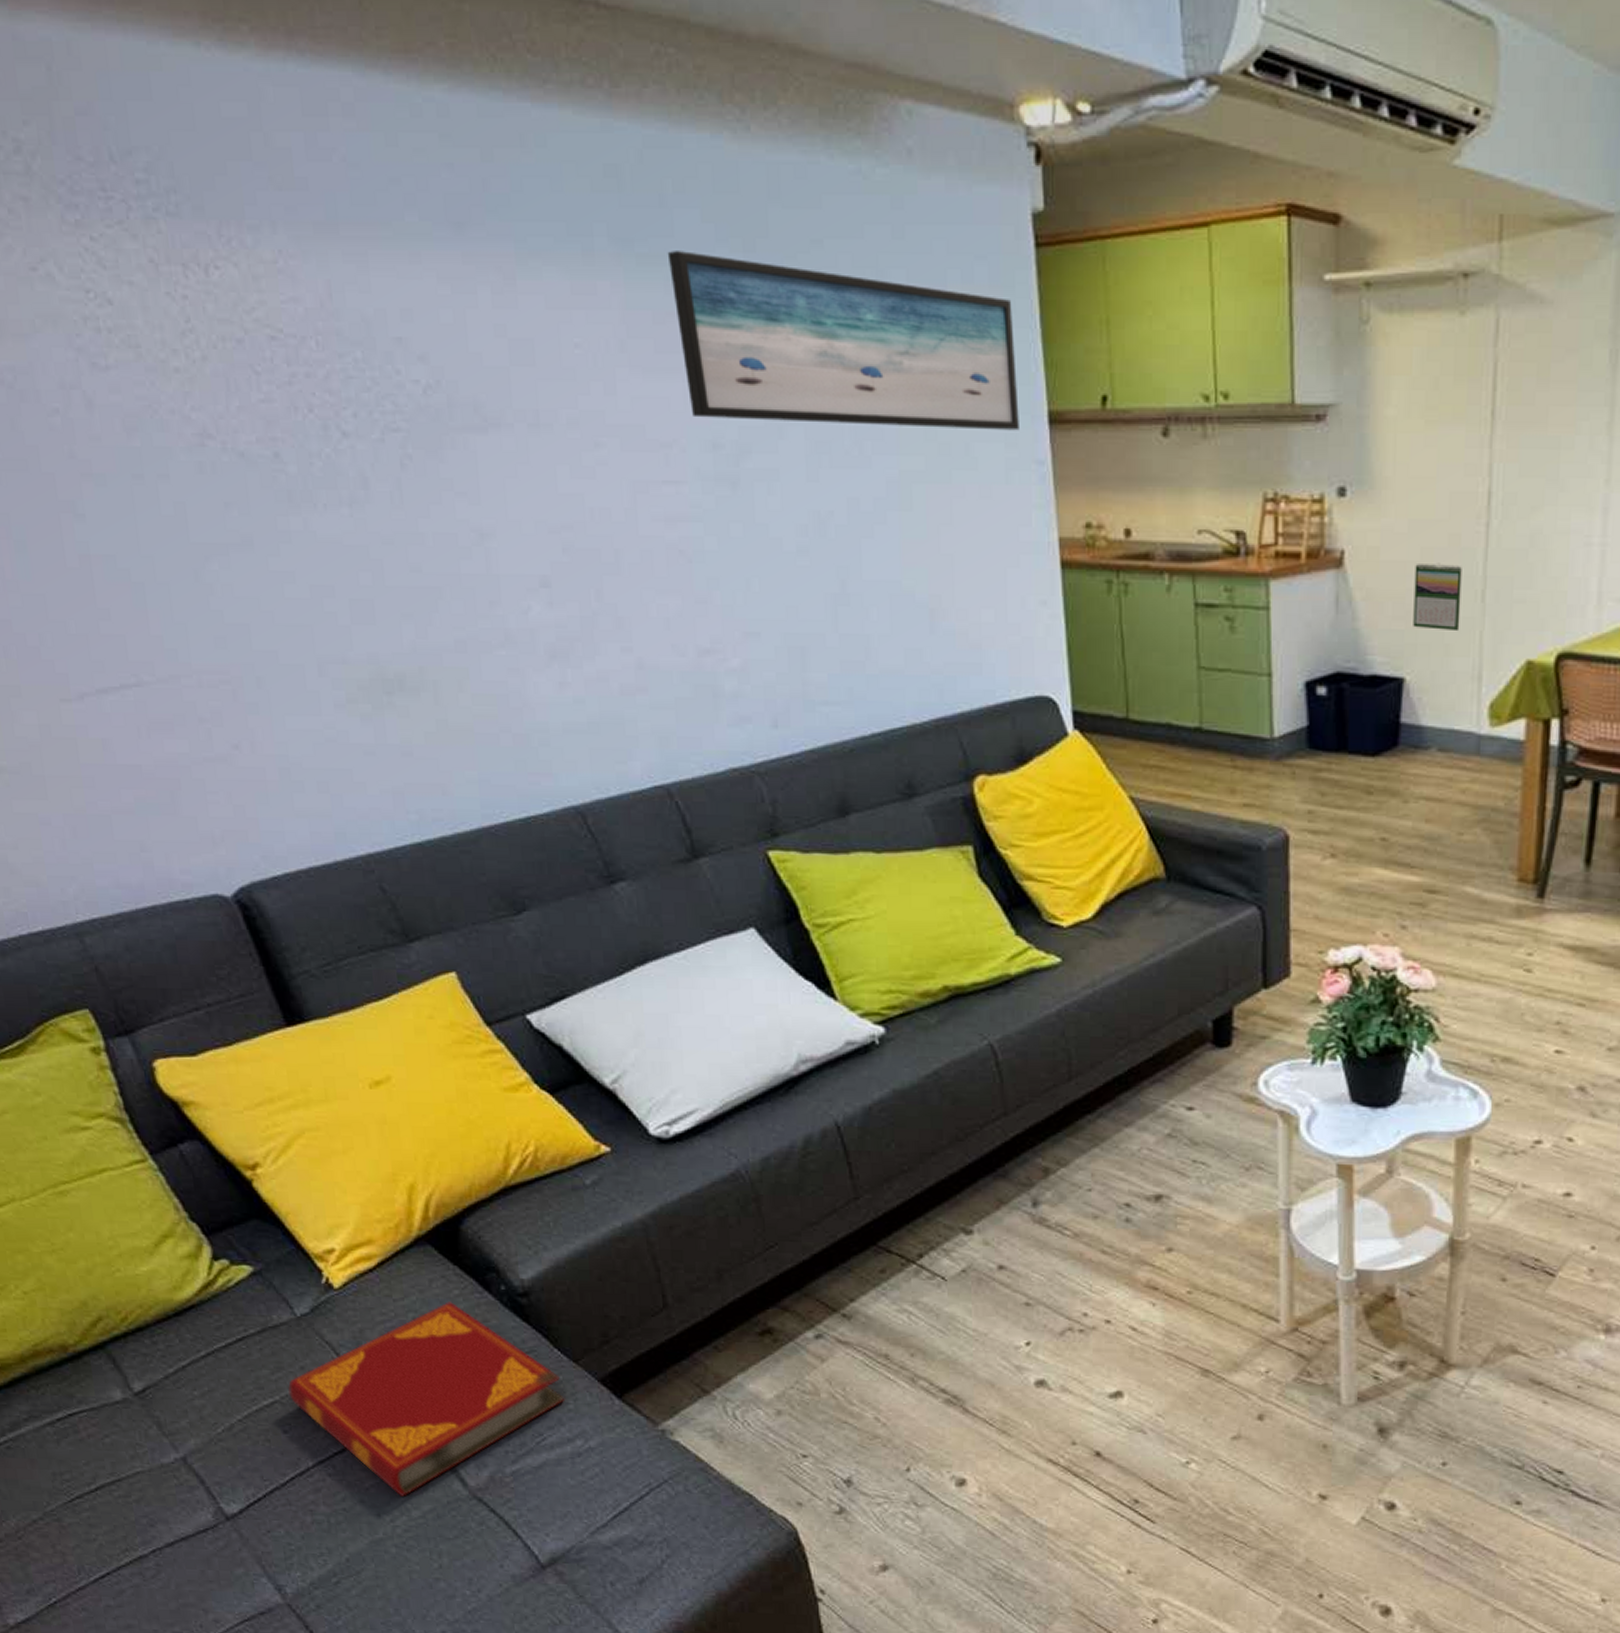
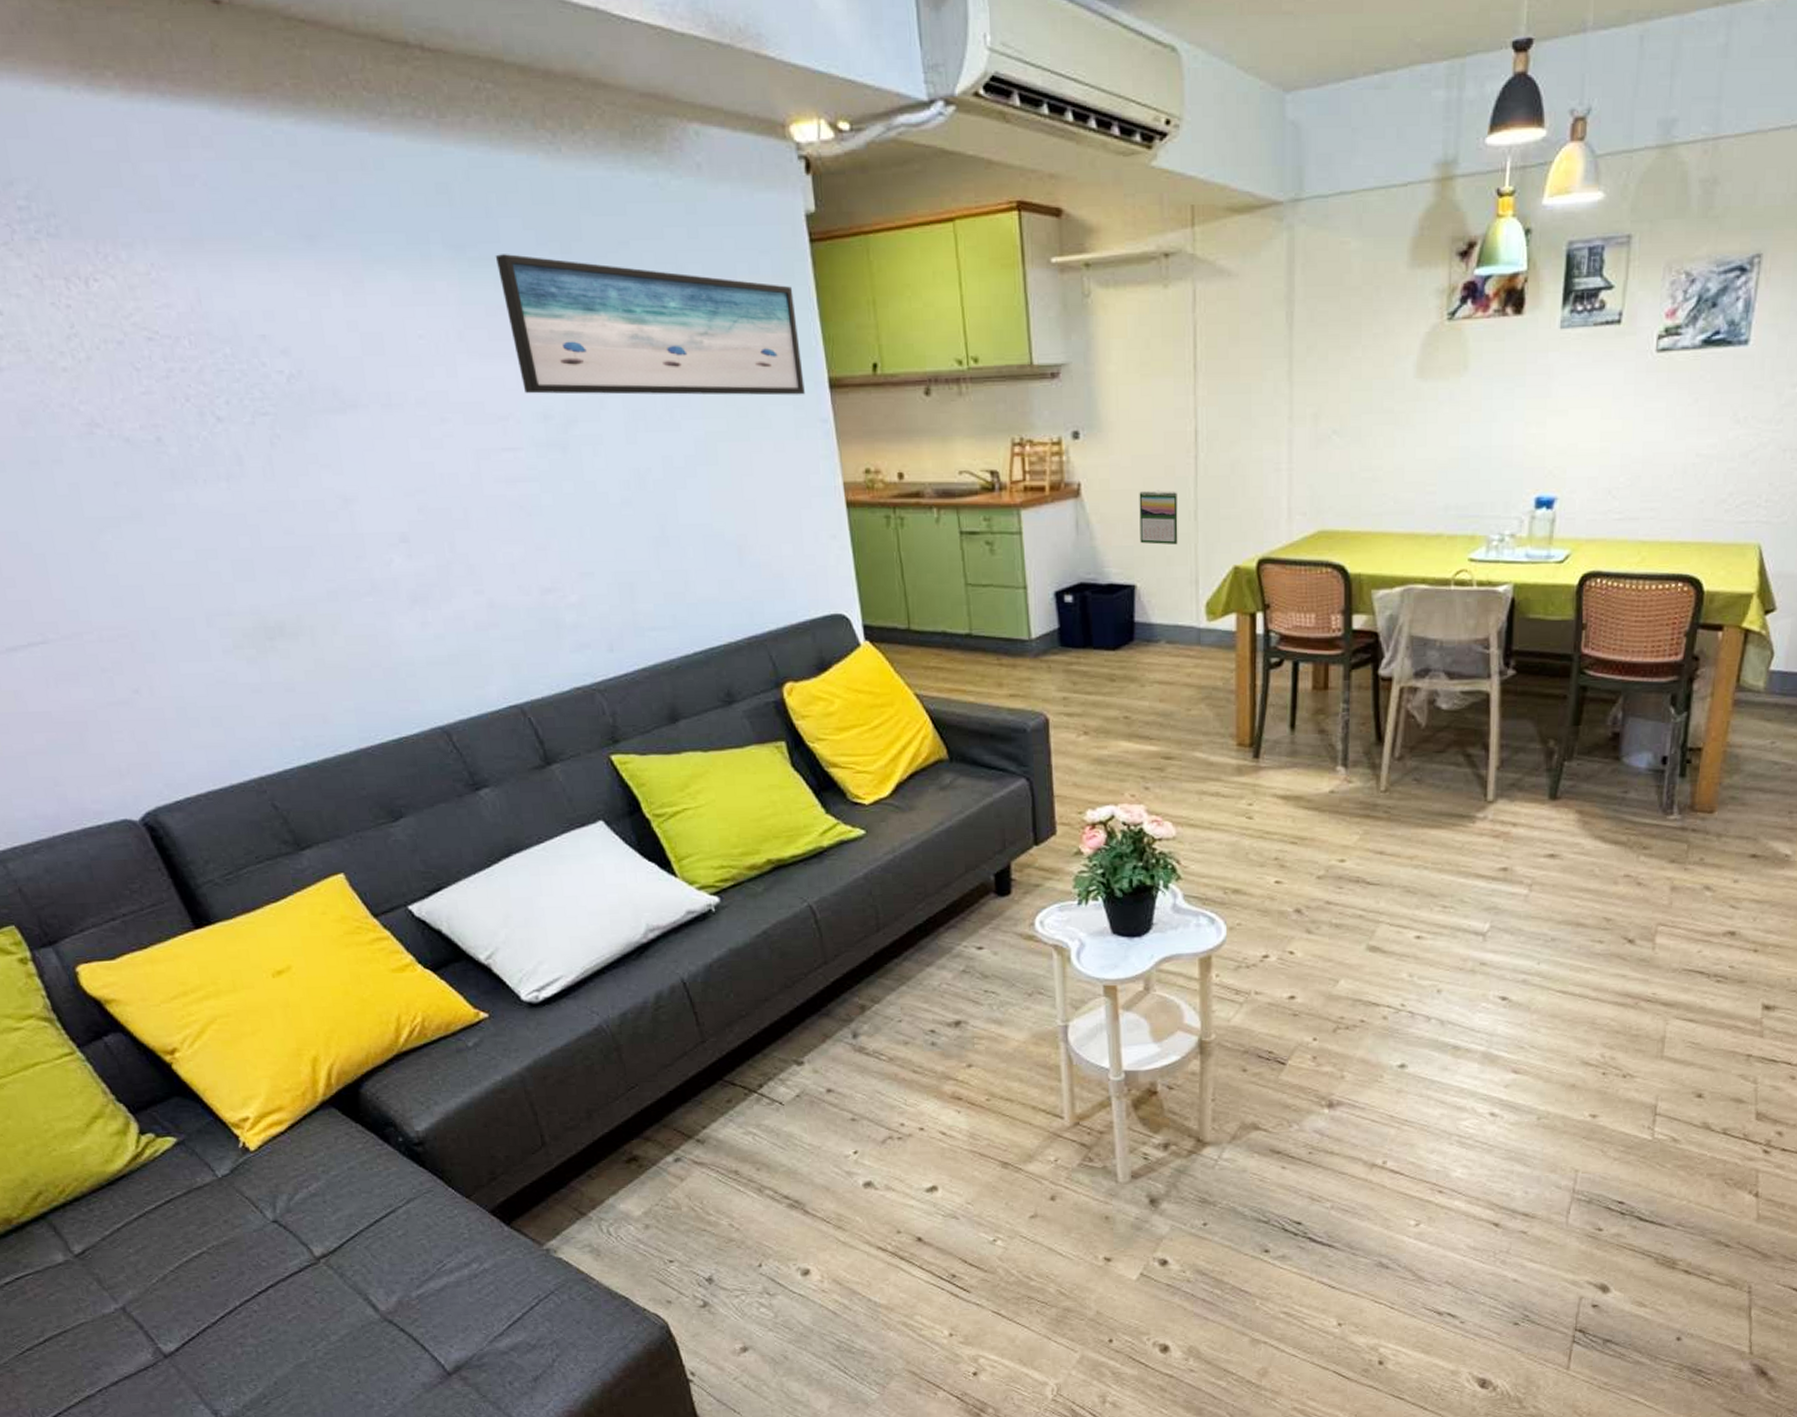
hardback book: present [288,1302,566,1497] -> none [214,1155,461,1325]

